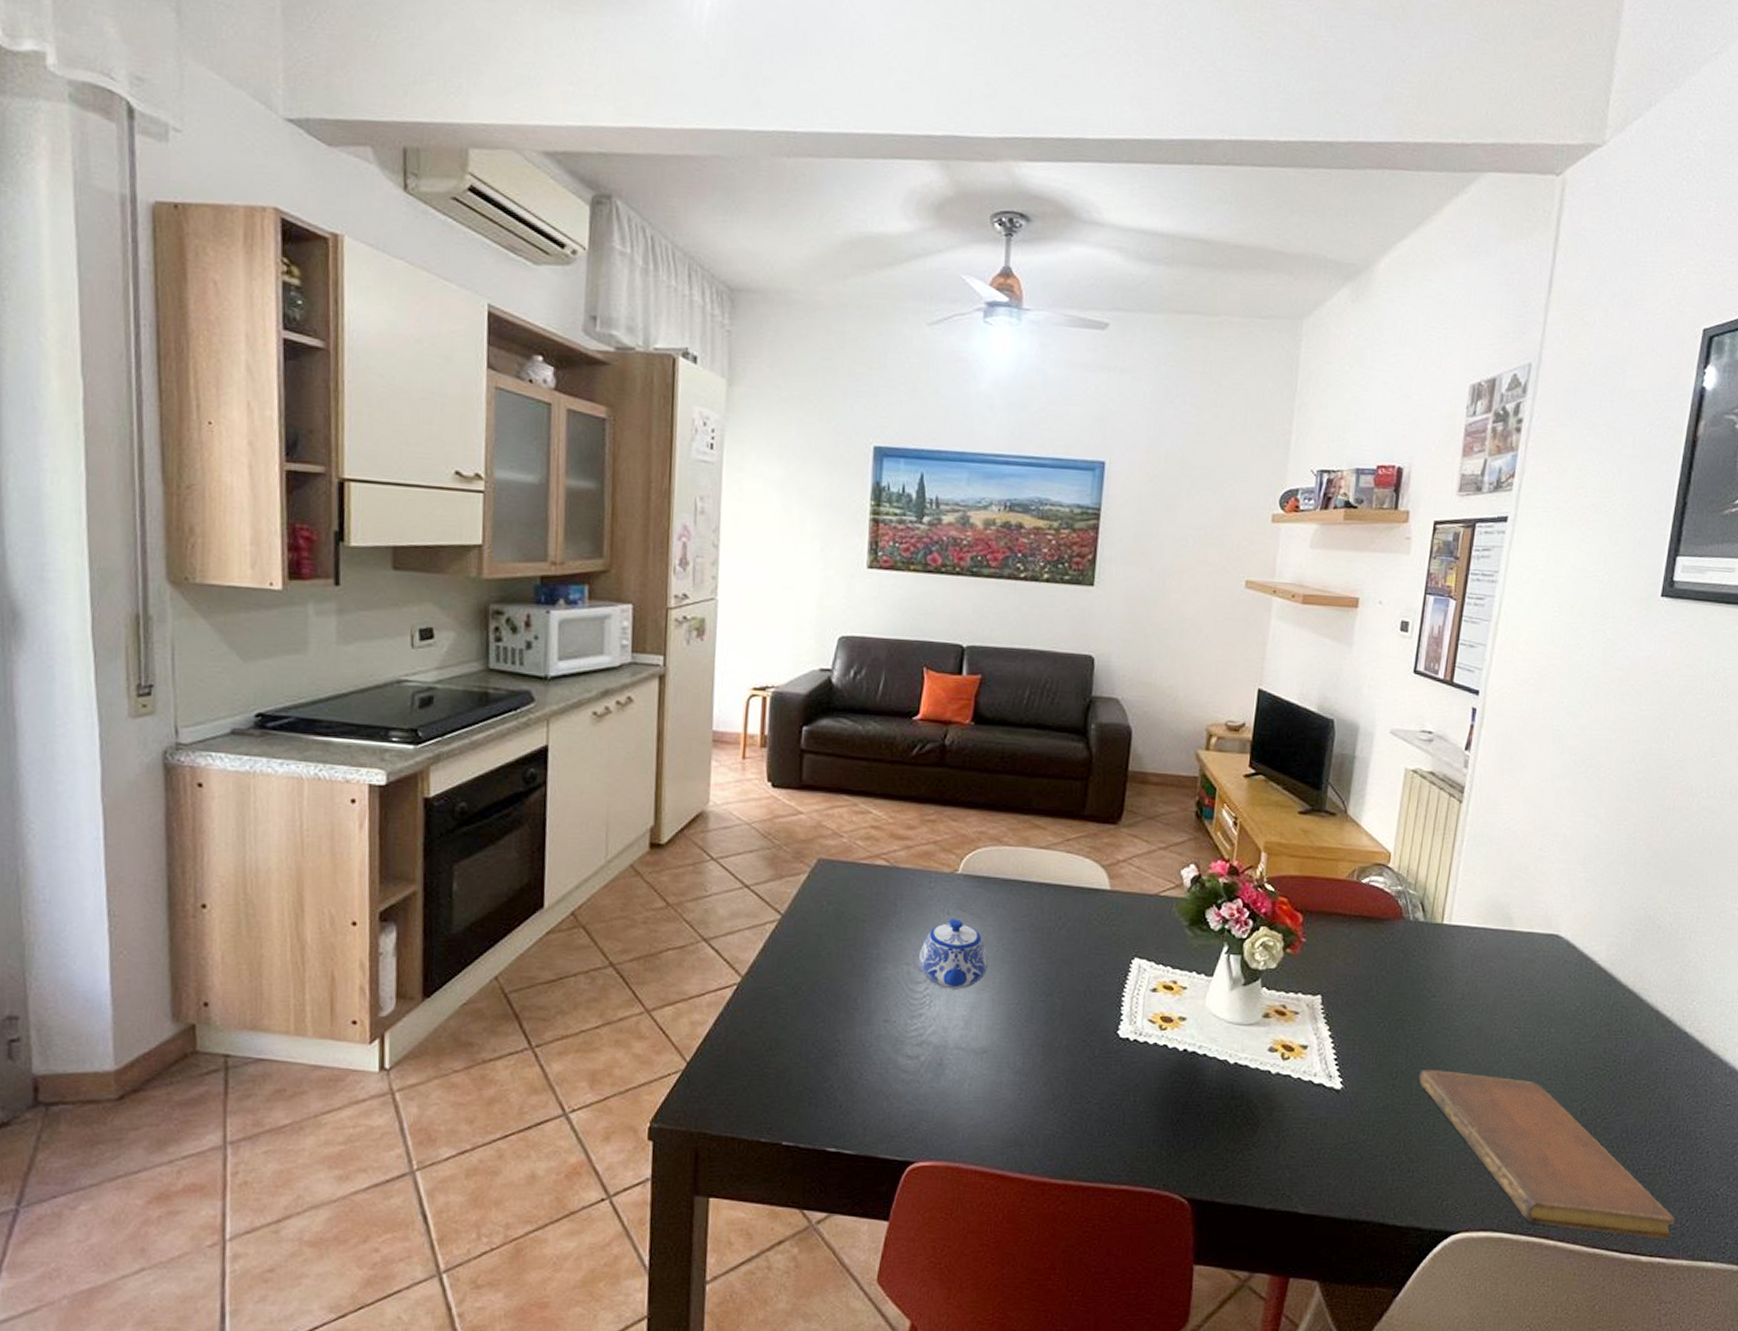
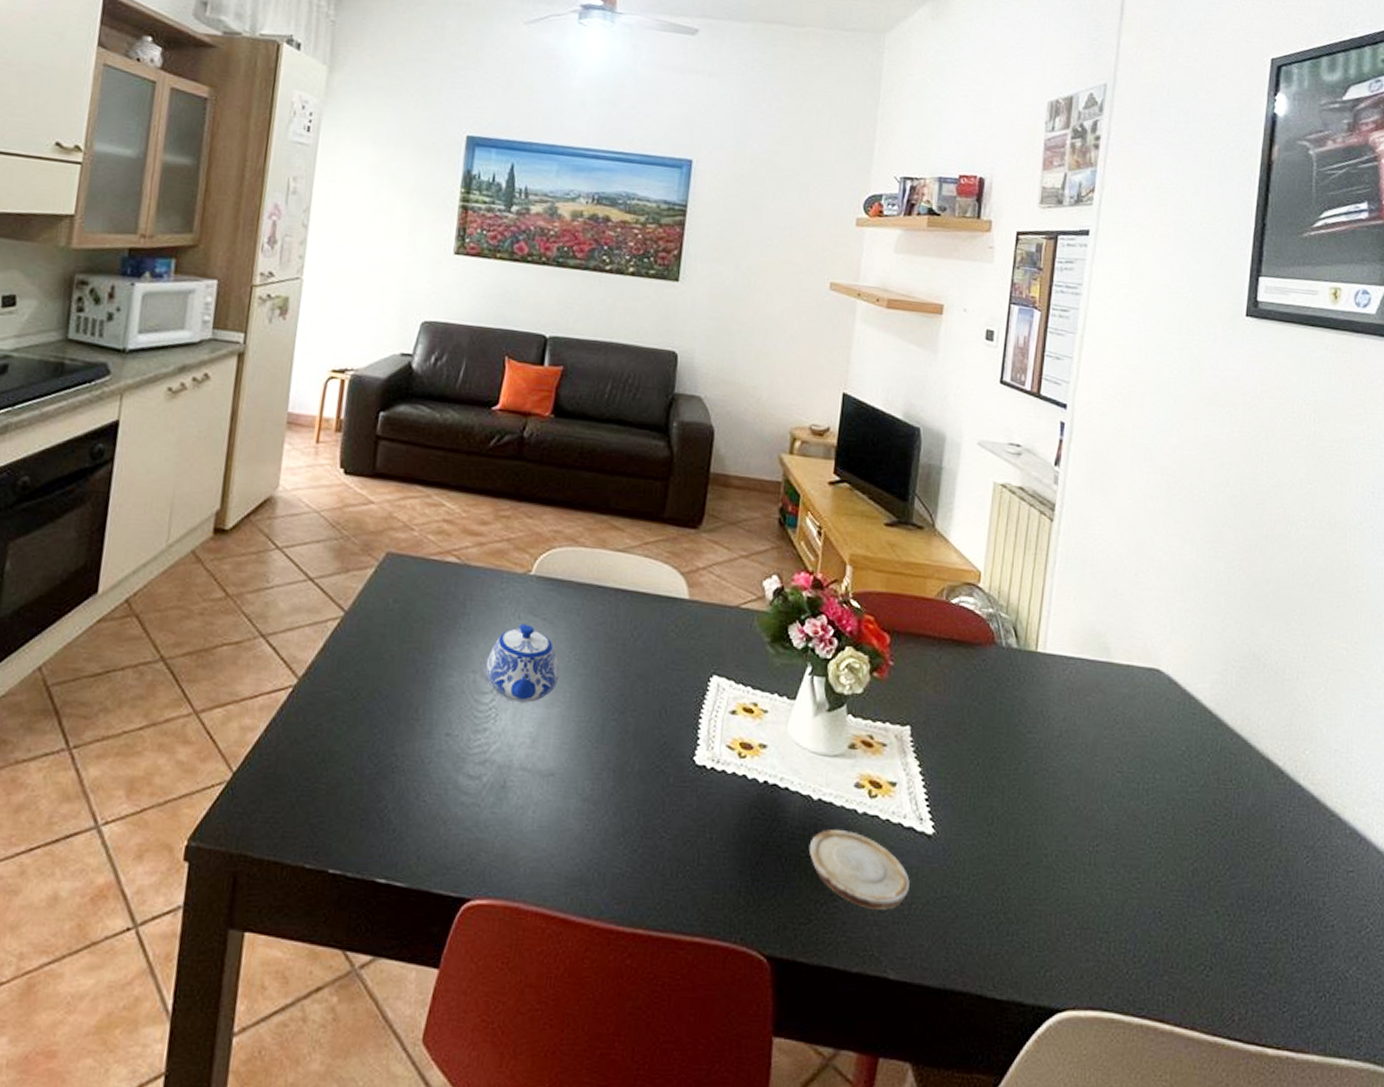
wood slice: none [1226,1088,1319,1156] -> present [809,829,910,911]
notebook: present [1419,1070,1676,1240] -> none [1016,816,1303,1029]

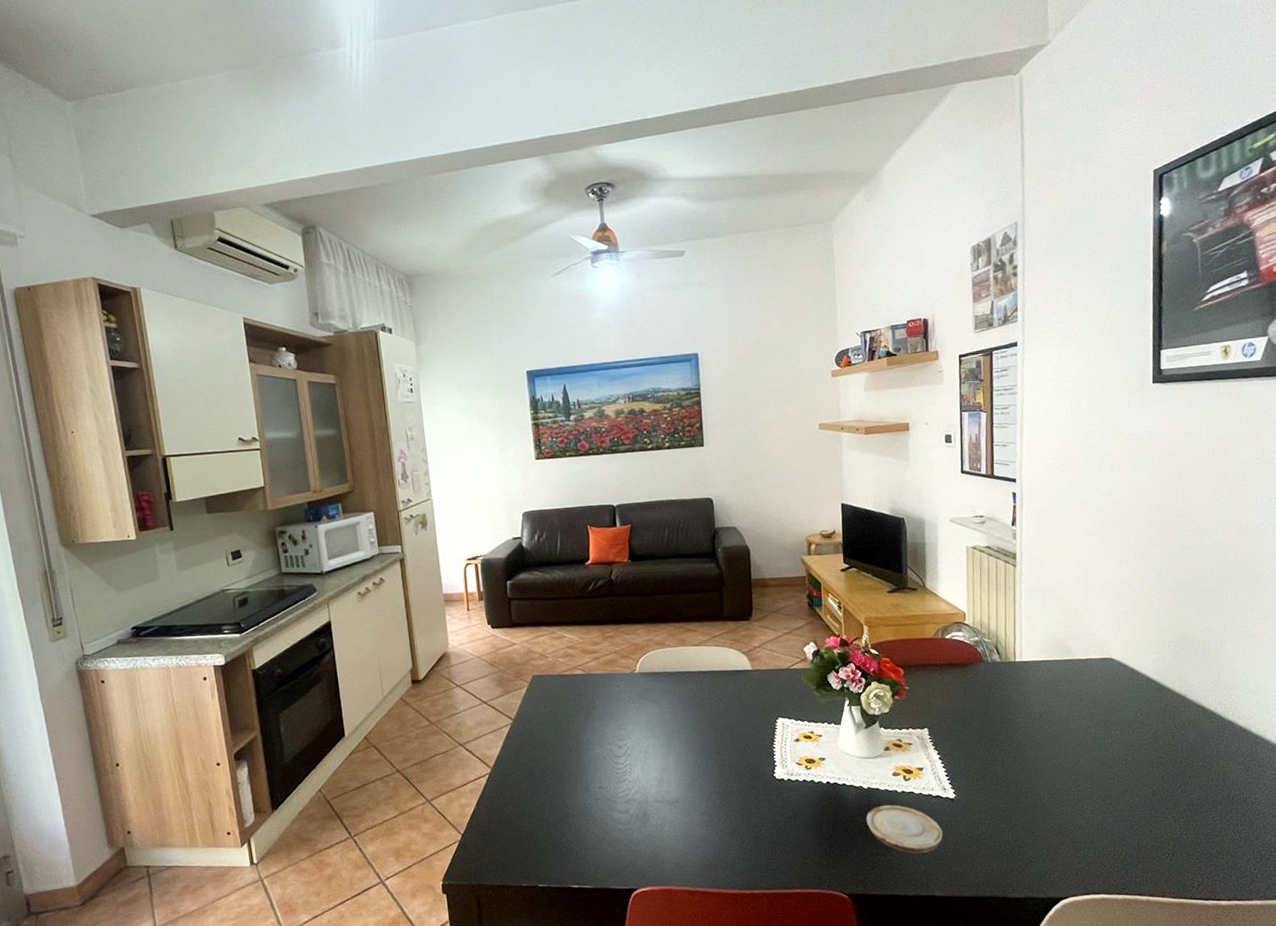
teapot: present [485,624,560,703] -> none [616,706,670,759]

